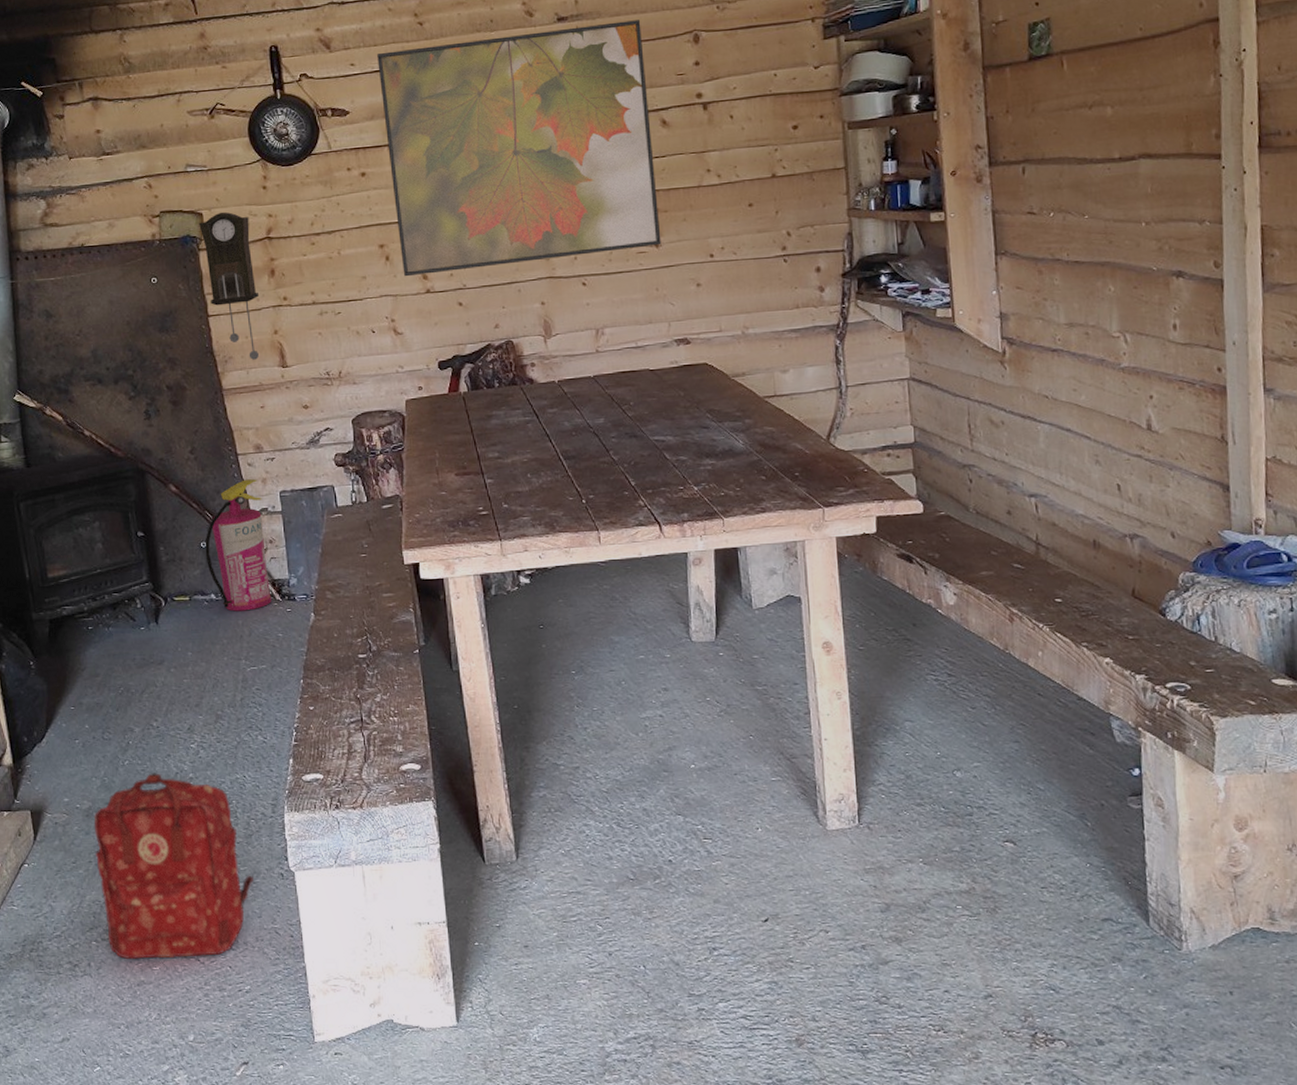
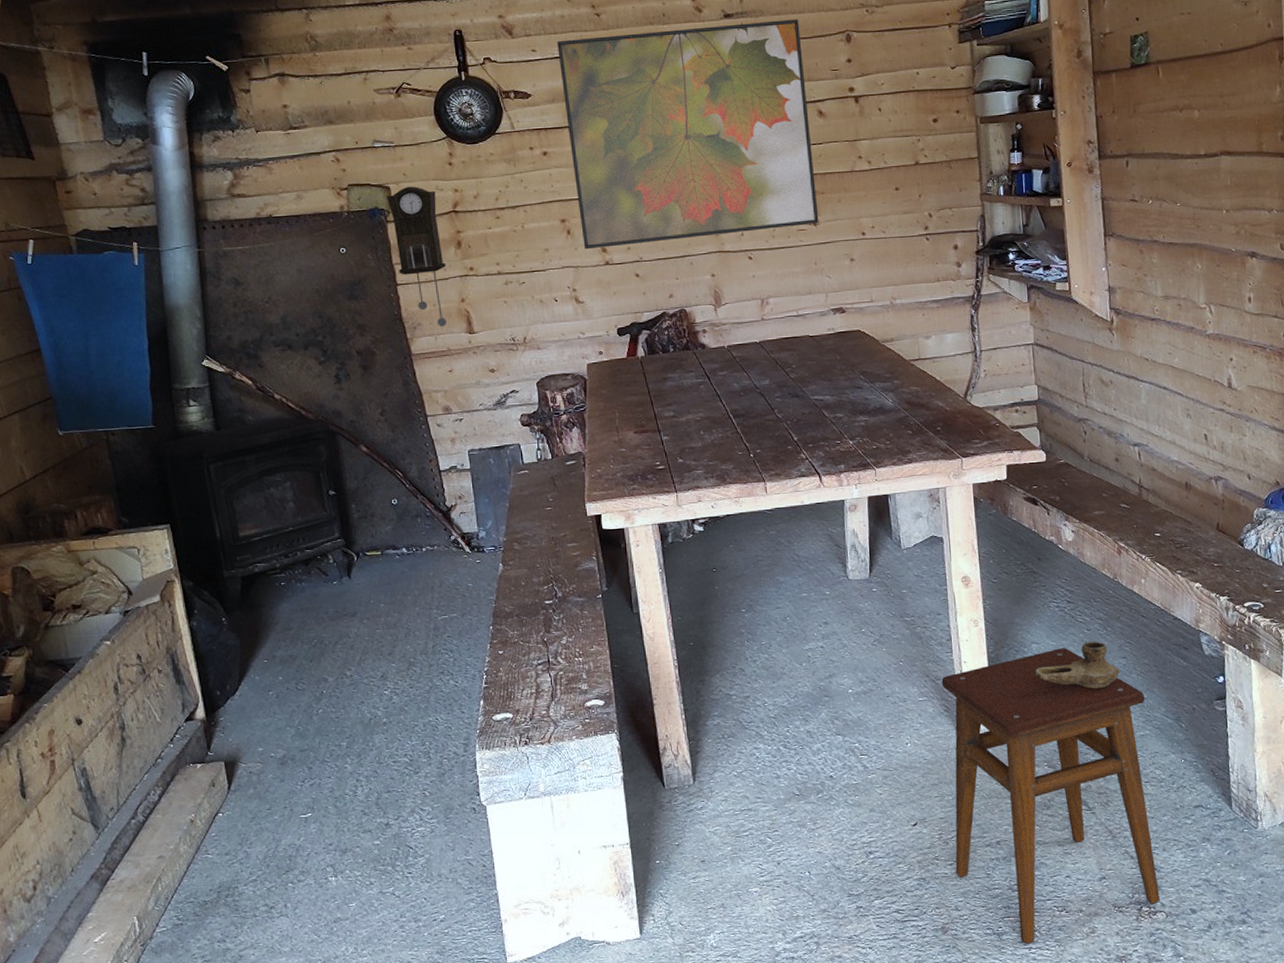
backpack: present [93,773,253,959] -> none [288,719,447,898]
fire extinguisher: present [205,478,272,612] -> none [396,438,461,564]
stool: none [798,728,1059,1065] -> present [941,648,1160,944]
oil lamp: none [906,721,1012,776] -> present [1033,641,1121,689]

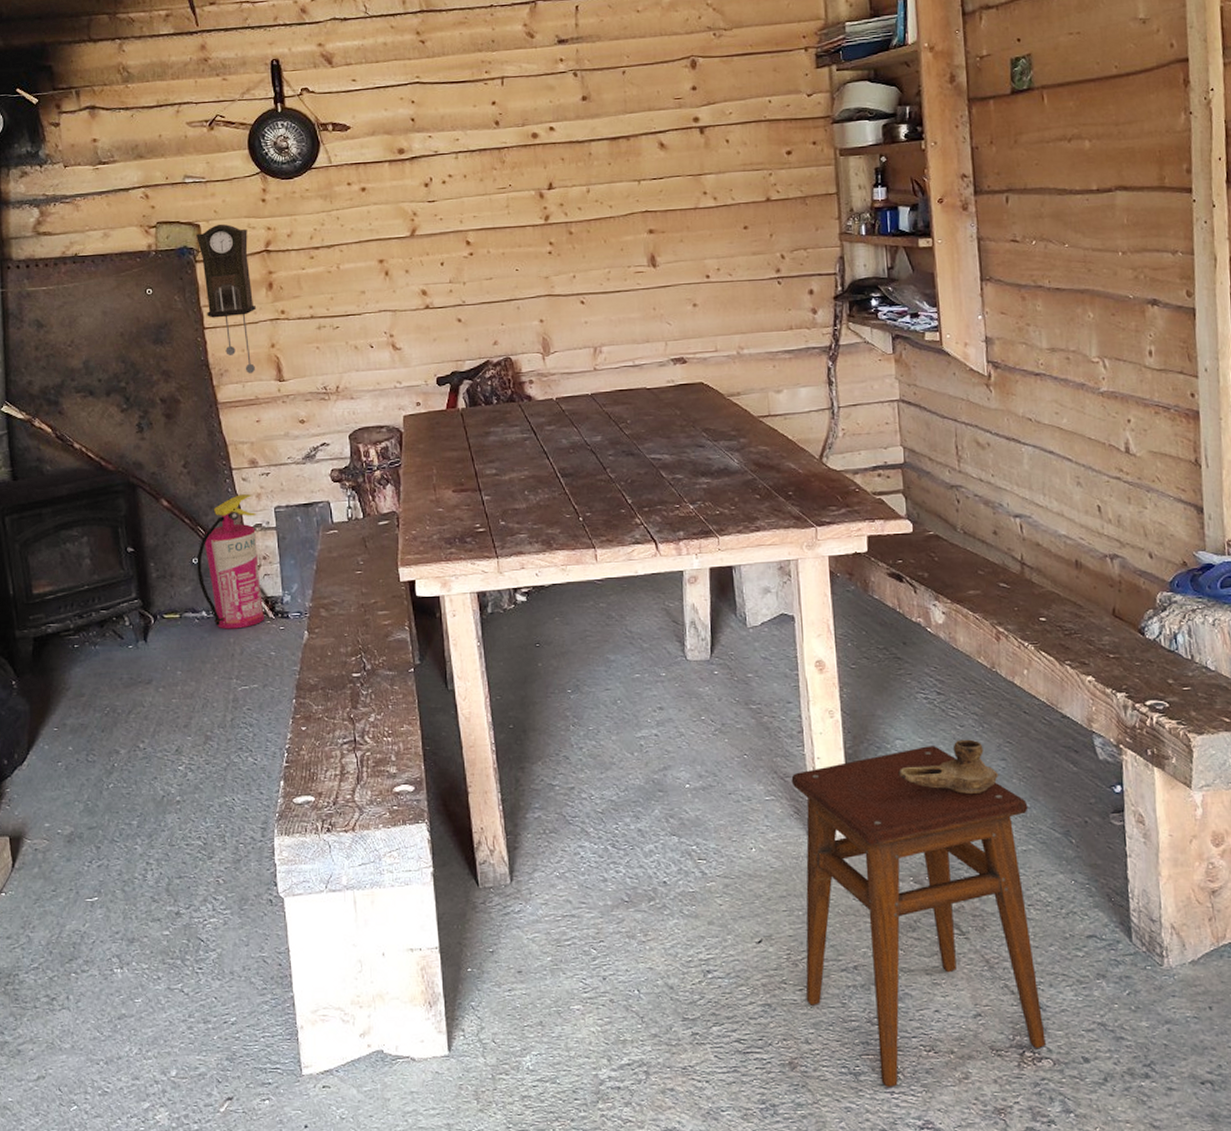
fire extinguisher: none [396,438,461,564] -> present [196,493,264,629]
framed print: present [557,19,819,250] -> none [379,44,659,292]

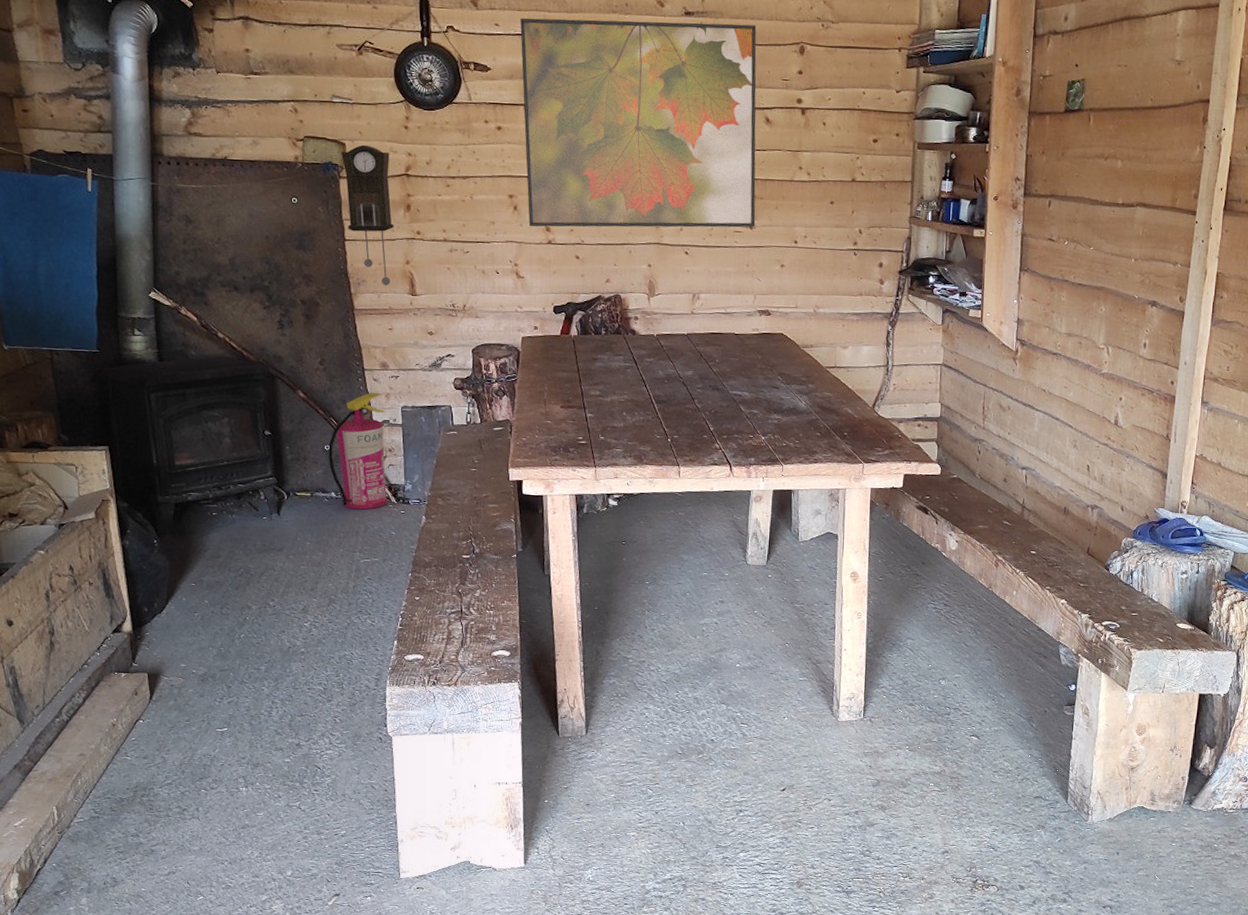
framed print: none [379,44,659,292] -> present [520,17,757,228]
stool: present [791,746,1046,1087] -> none [815,646,1003,903]
oil lamp: present [897,739,999,794] -> none [906,642,984,685]

